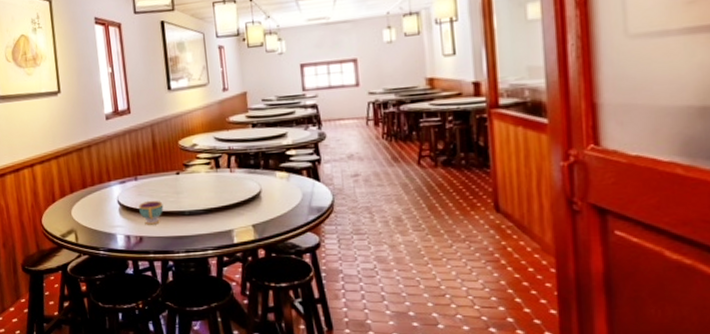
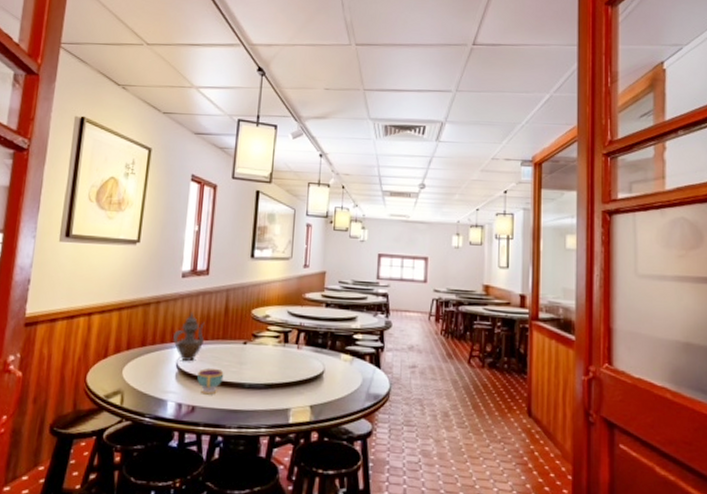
teapot: none [109,150,139,198] -> present [173,311,205,362]

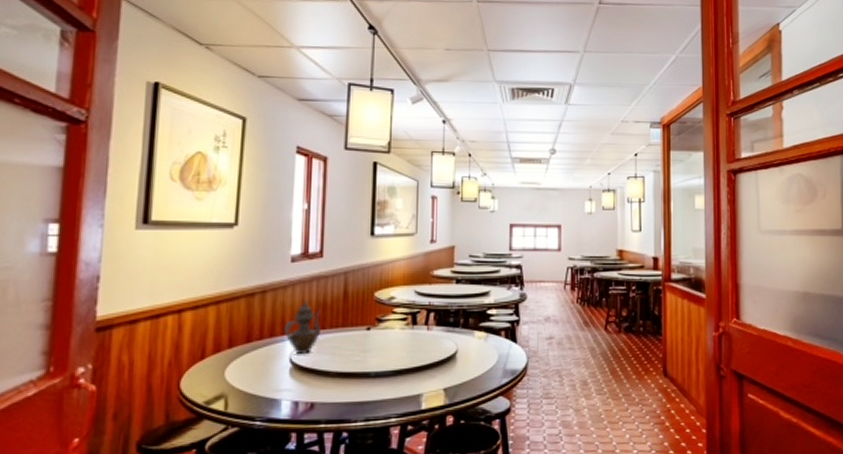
teacup: present [197,369,224,395] -> none [315,360,346,389]

